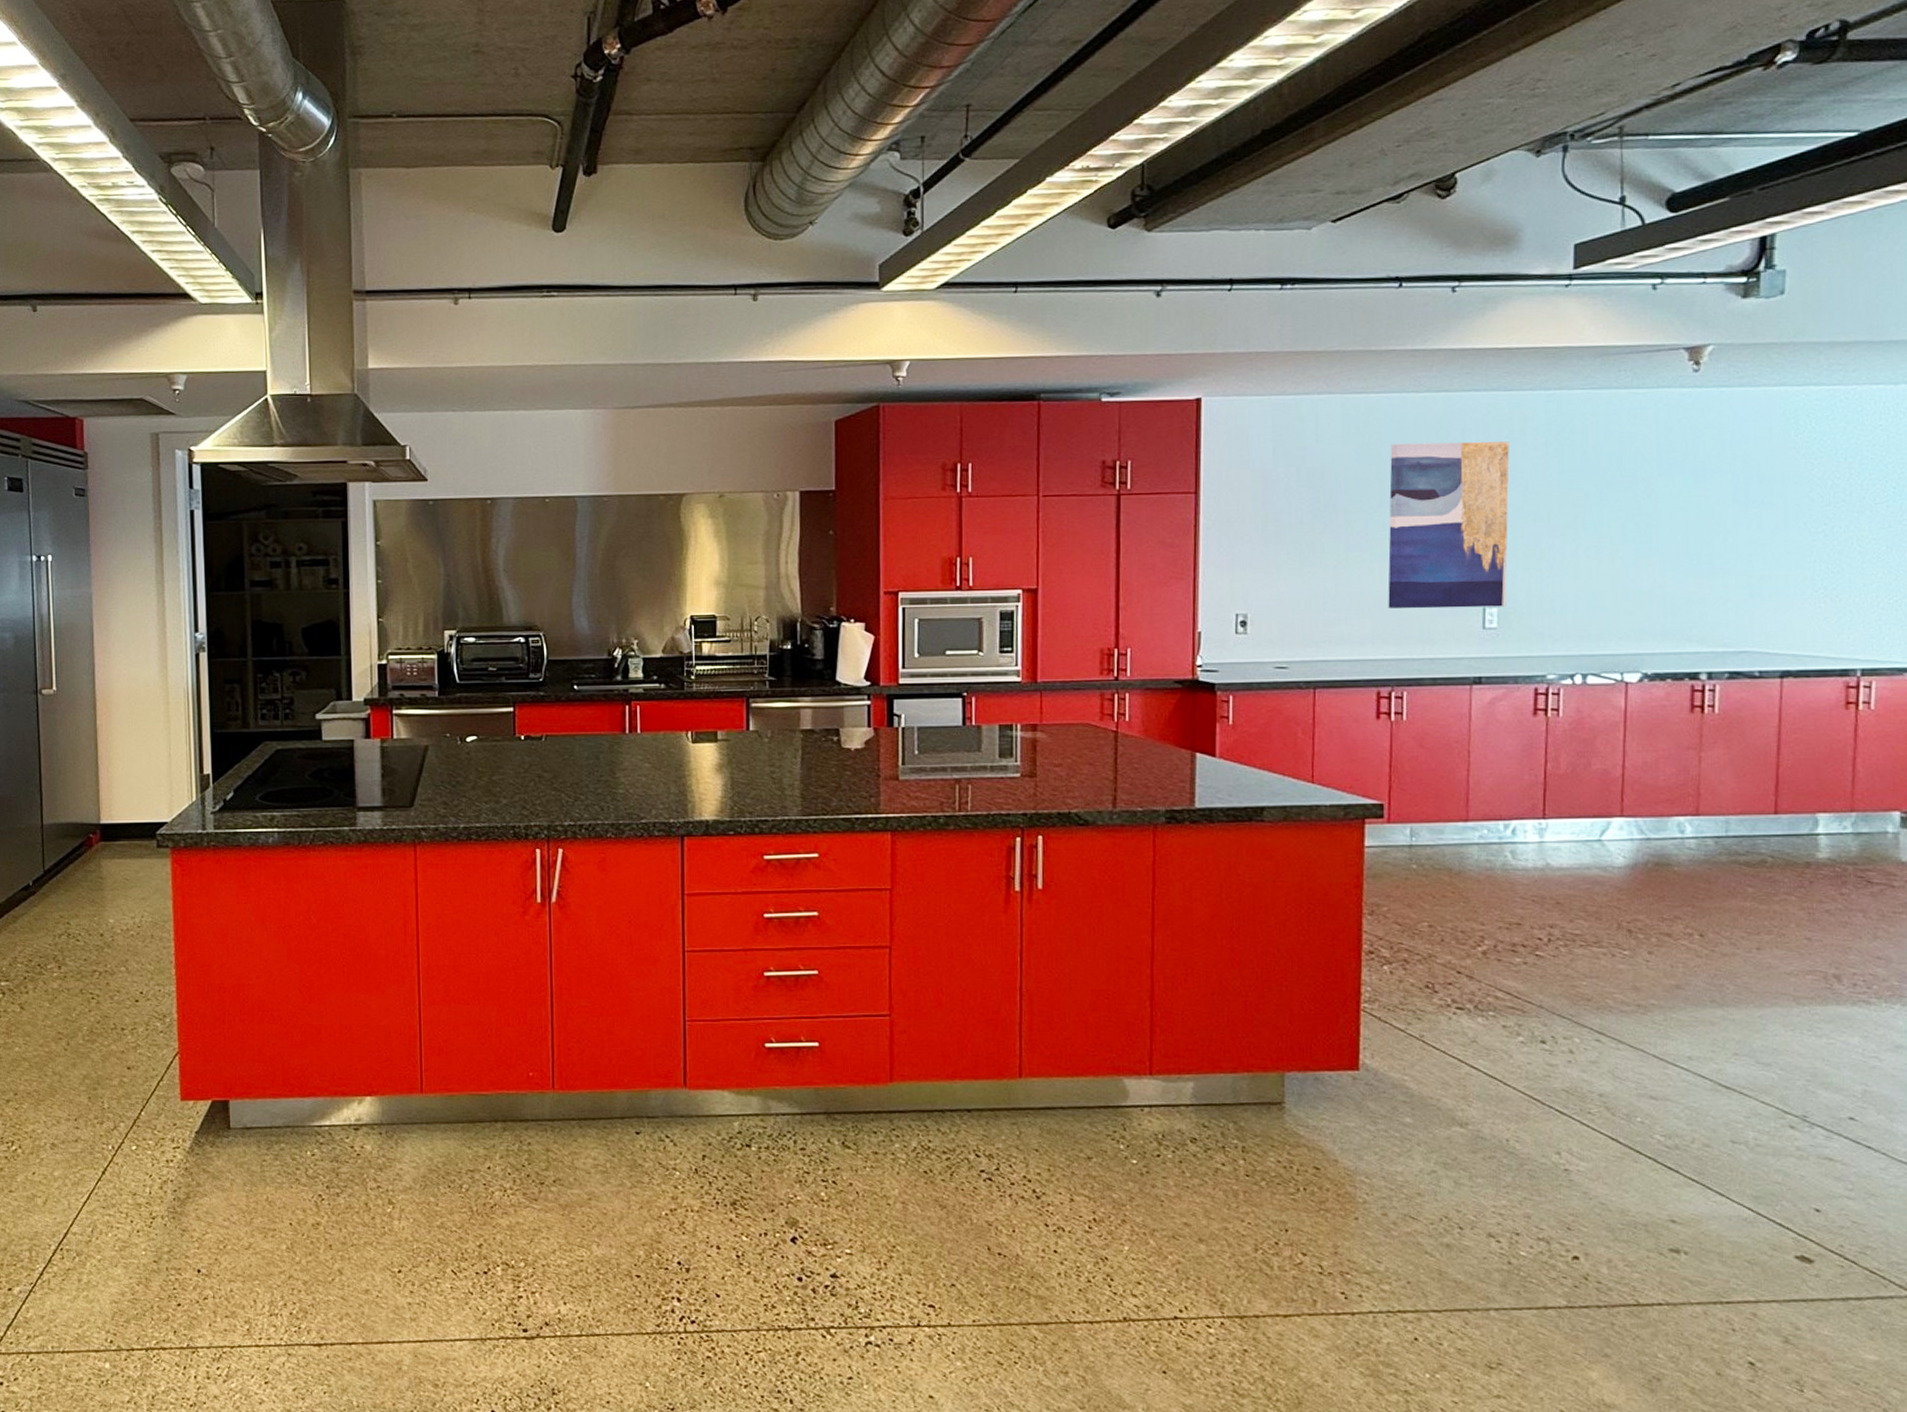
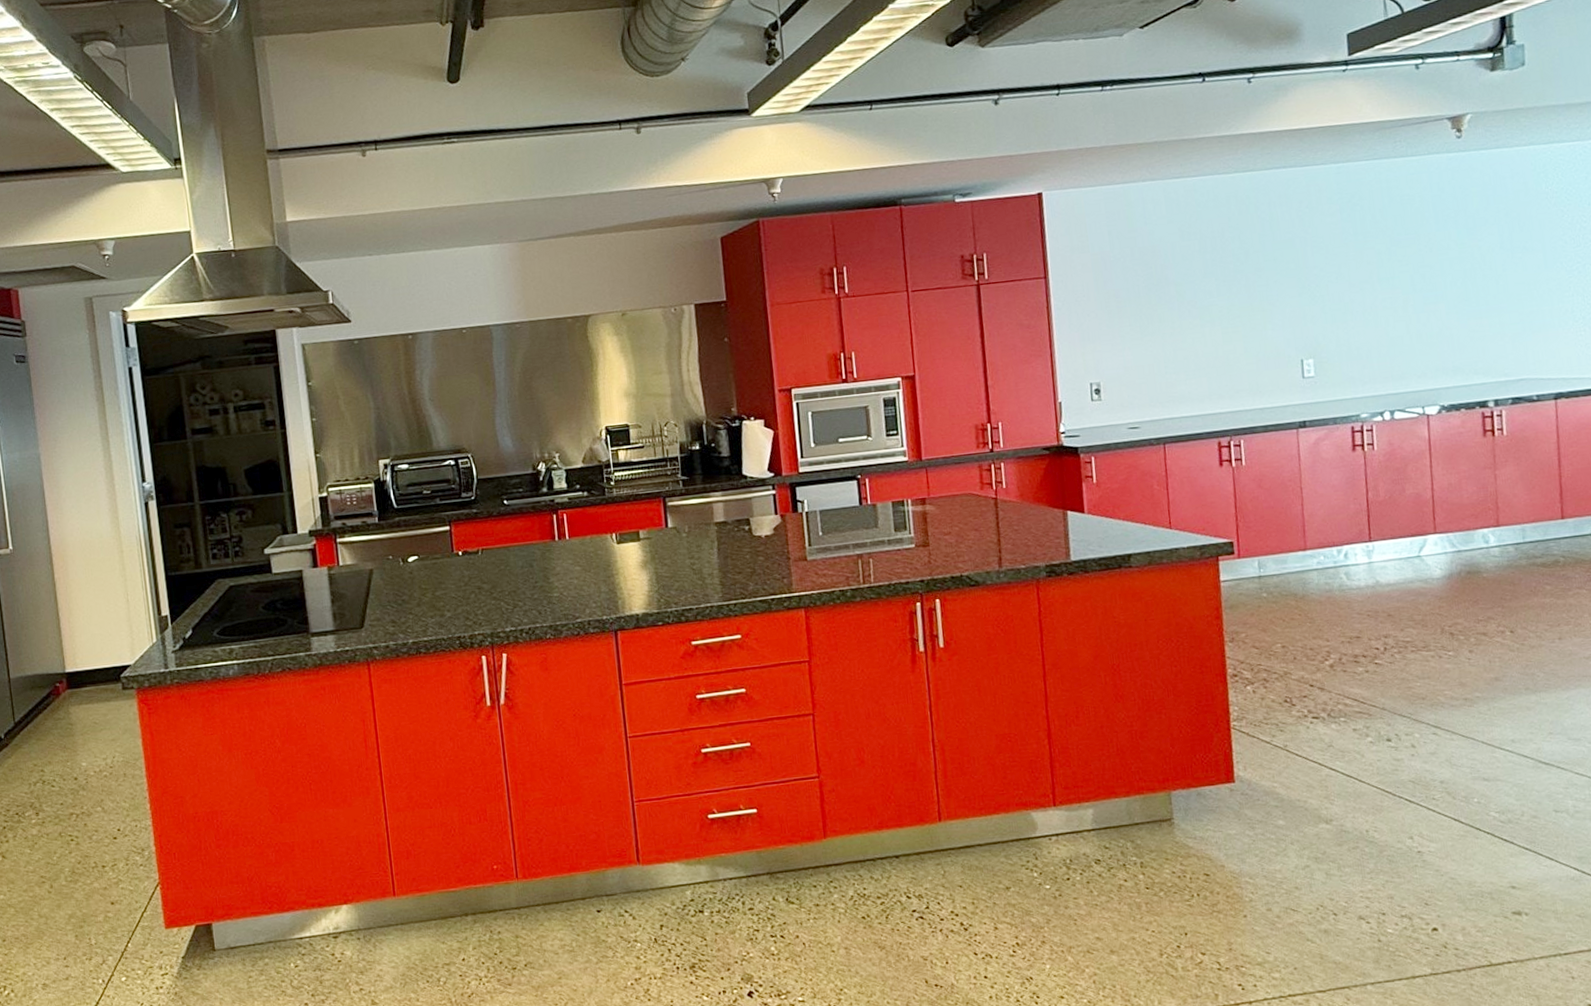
wall art: present [1388,441,1510,609] -> none [1209,211,1320,367]

